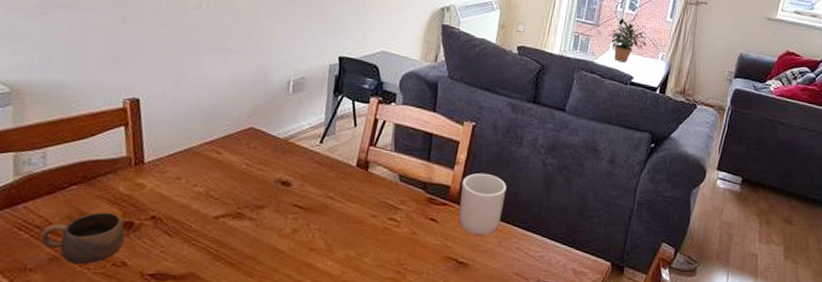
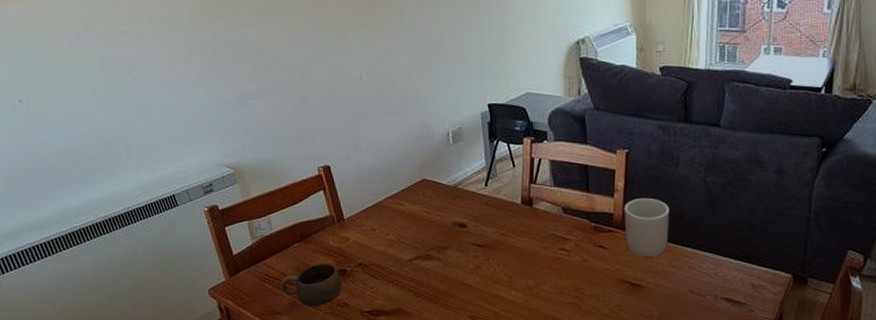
potted plant: present [608,18,647,63] -> none [757,19,803,67]

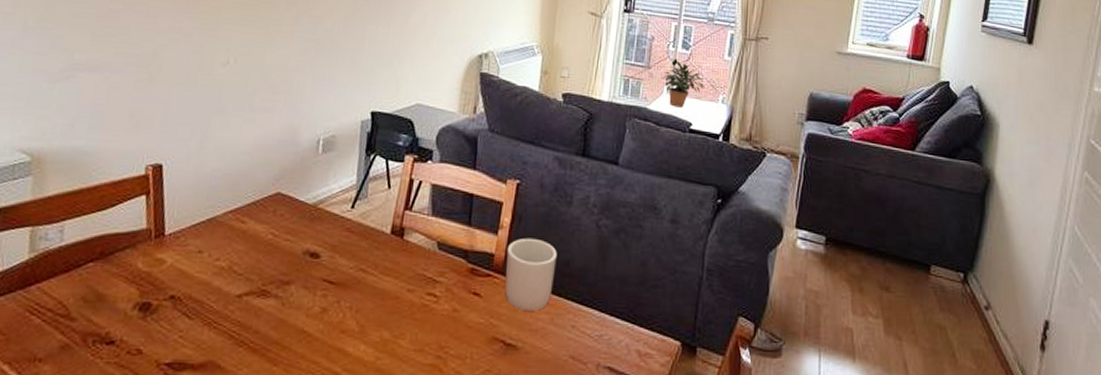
cup: present [280,263,342,307] -> none [52,292,142,354]
potted plant: none [757,19,803,67] -> present [661,59,704,108]

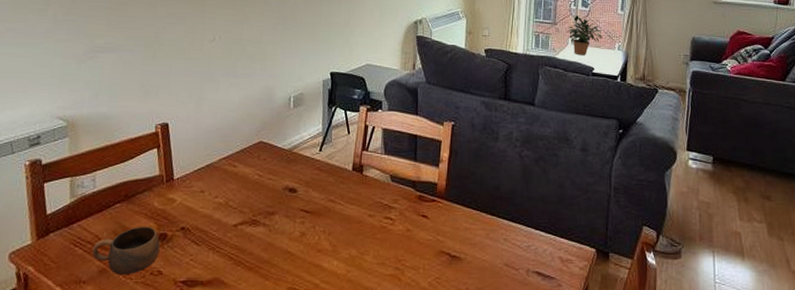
cup: none [52,292,142,354] -> present [91,226,160,276]
mug: present [504,237,557,311] -> none [447,168,489,228]

